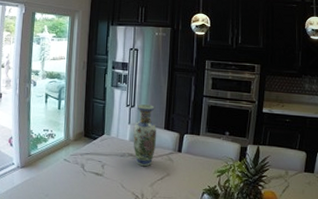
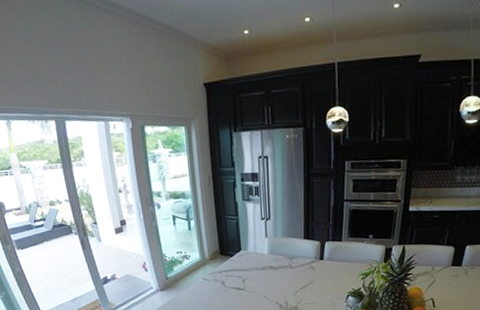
vase: present [133,104,157,167] -> none [271,215,297,278]

